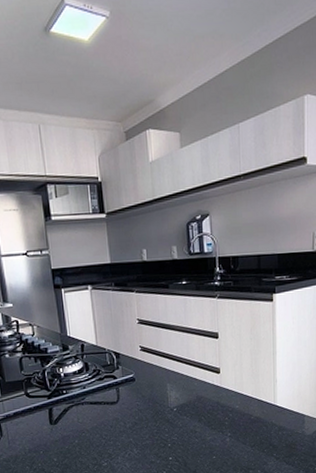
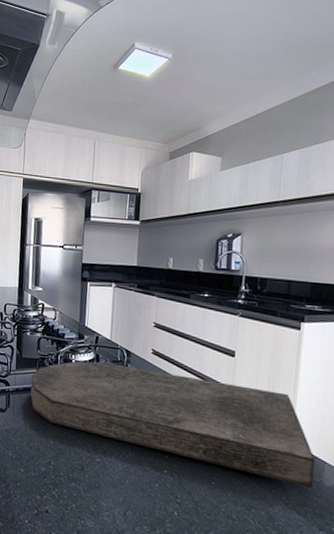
cutting board: none [19,362,296,442] -> present [30,361,315,488]

